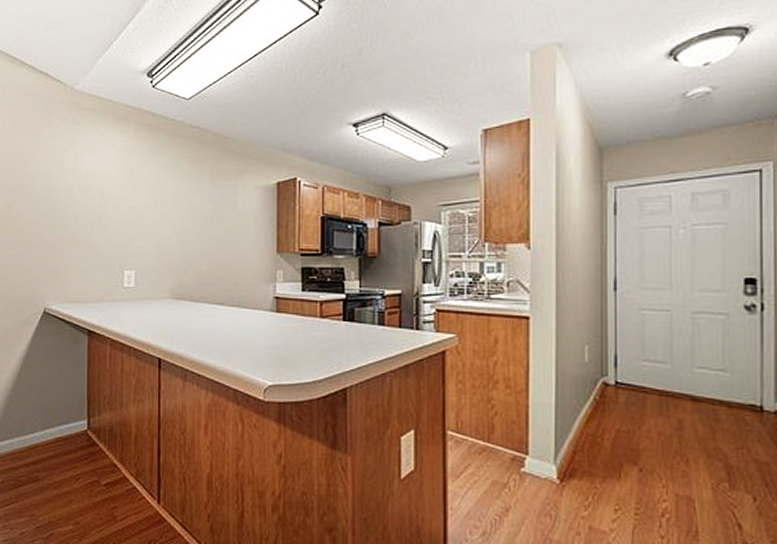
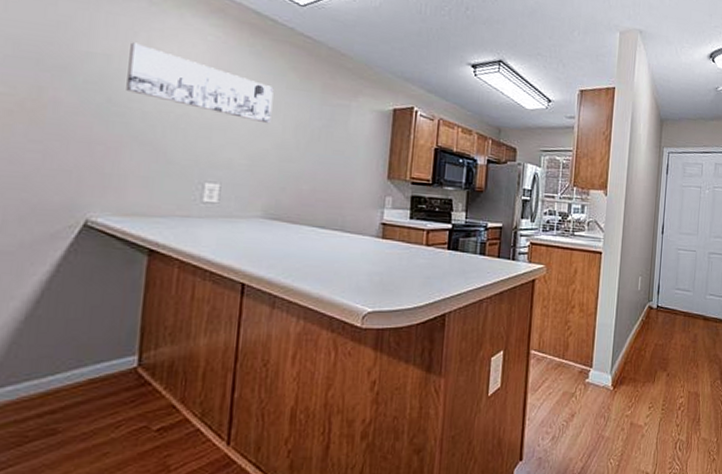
wall art: none [63,158,171,213] -> present [126,42,274,124]

